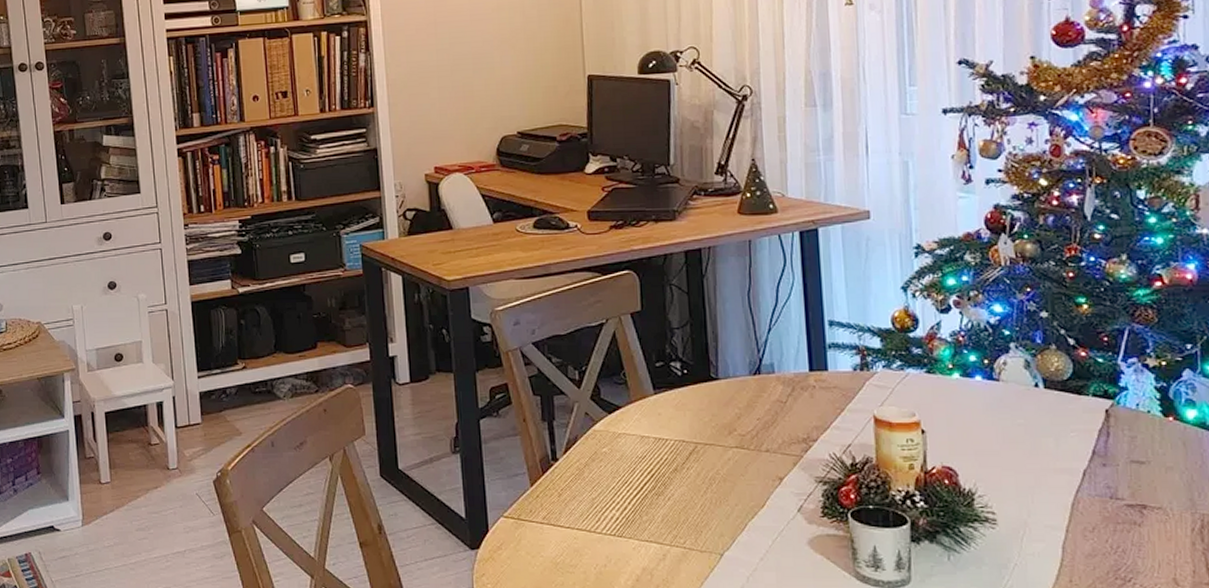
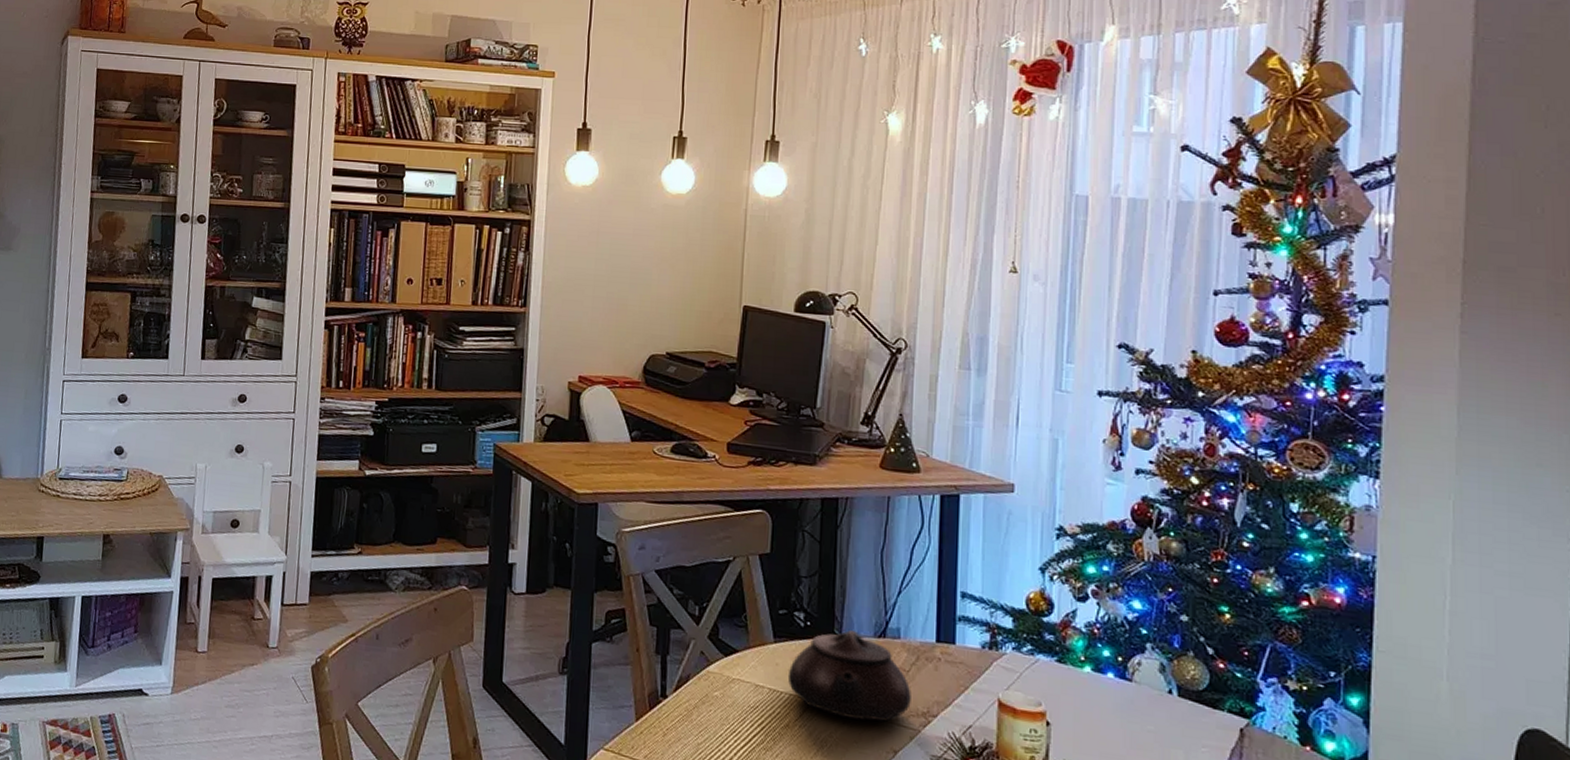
teapot: none [670,372,791,454] -> present [787,630,911,722]

